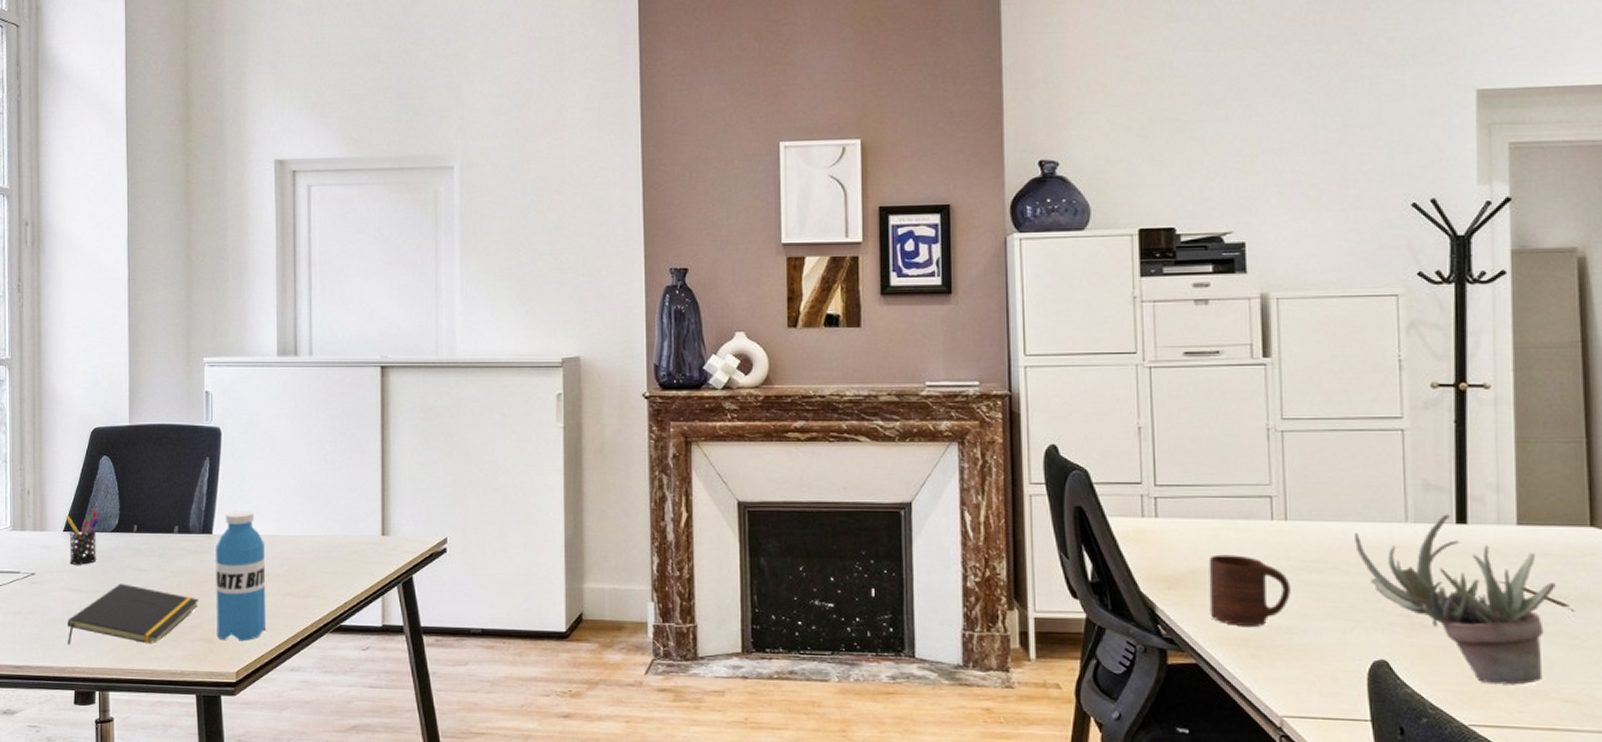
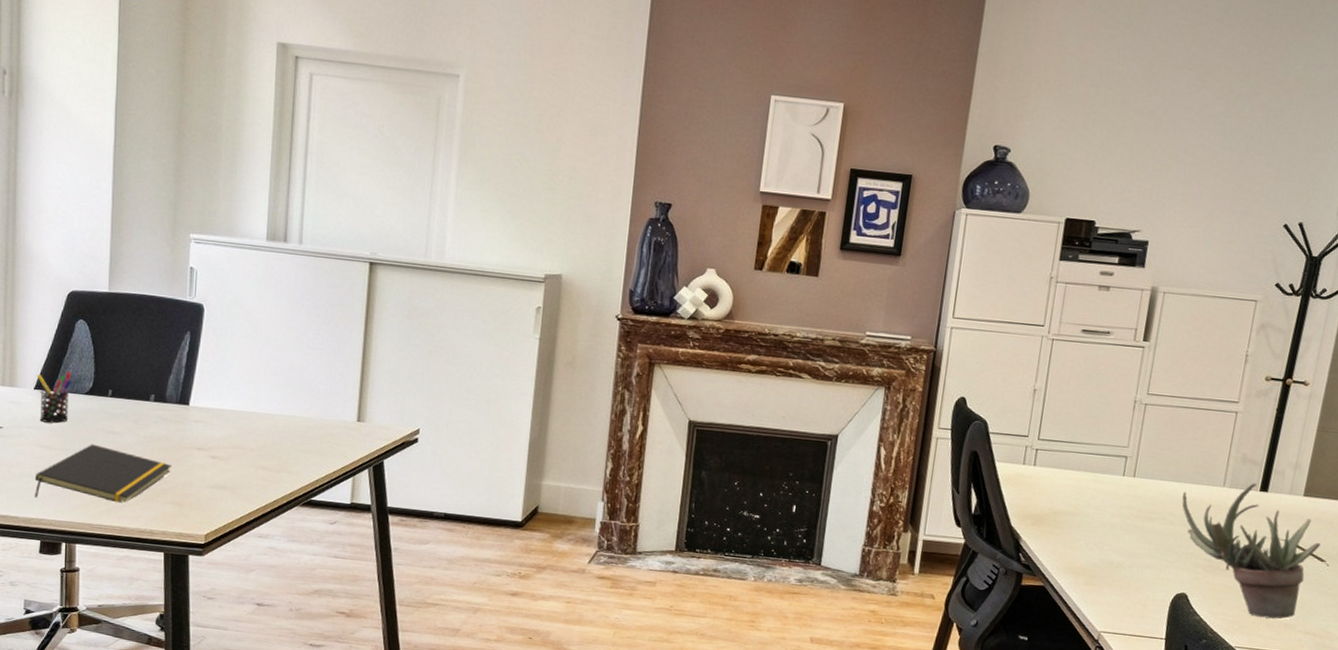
water bottle: present [216,511,267,642] -> none [188,385,241,508]
cup: present [1208,554,1291,626] -> none [1061,500,1127,560]

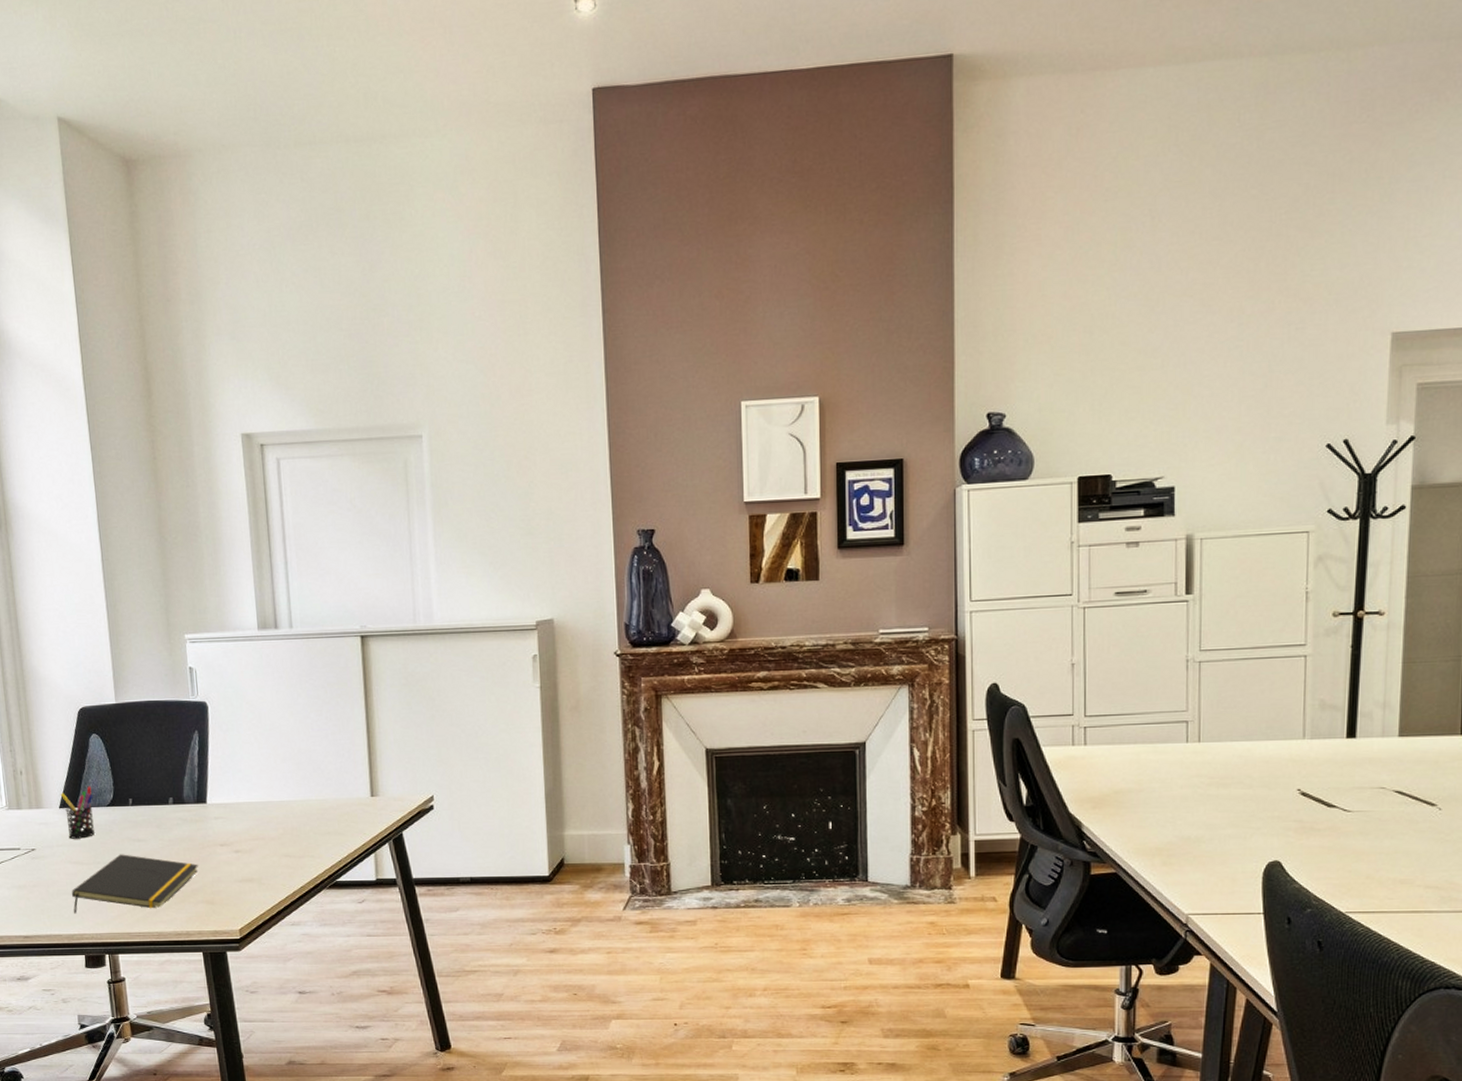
succulent plant: present [1181,483,1321,619] -> none [1258,730,1428,877]

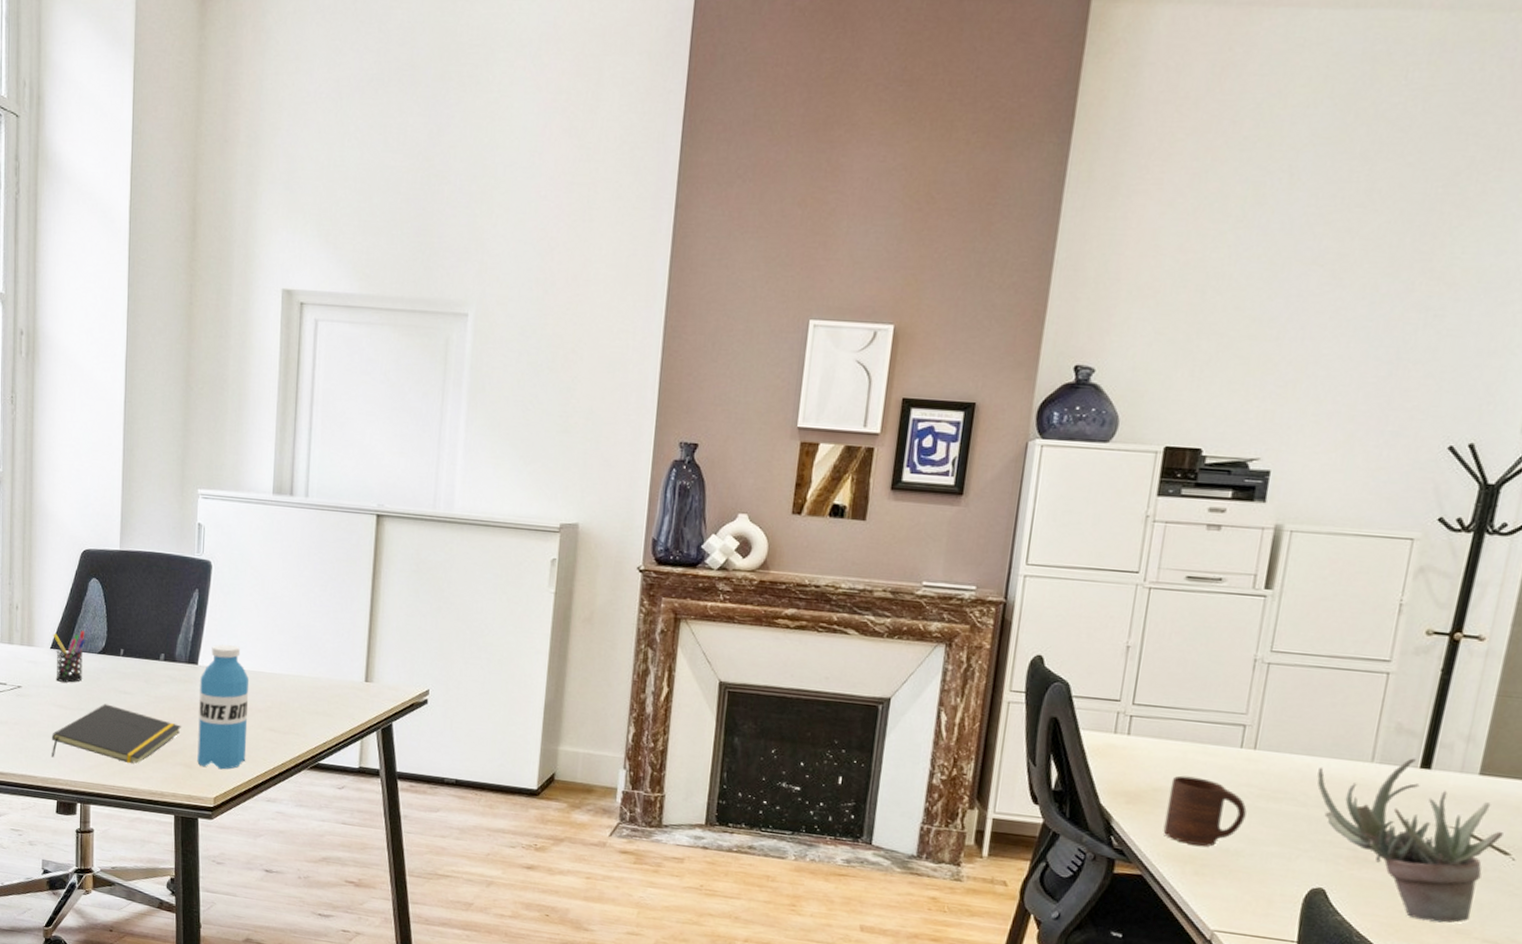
water bottle: none [211,780,266,902] -> present [197,644,249,770]
cup: none [1129,775,1200,838] -> present [1163,775,1247,847]
succulent plant: none [1258,730,1428,877] -> present [1317,758,1503,923]

